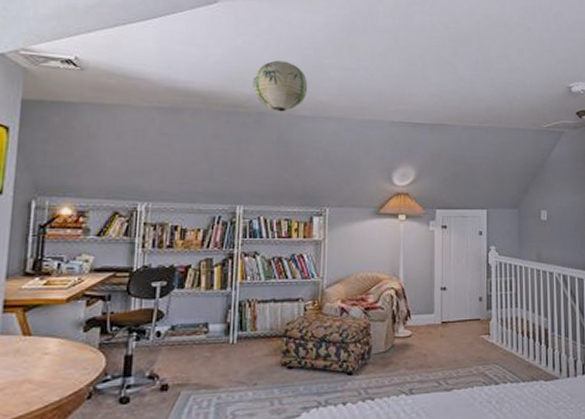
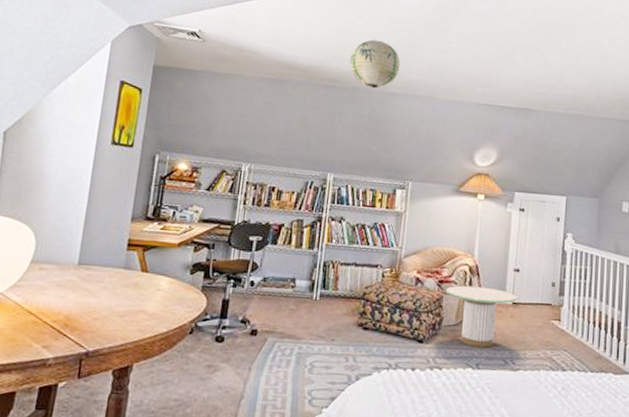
side table: none [372,309,445,372] -> present [445,285,516,348]

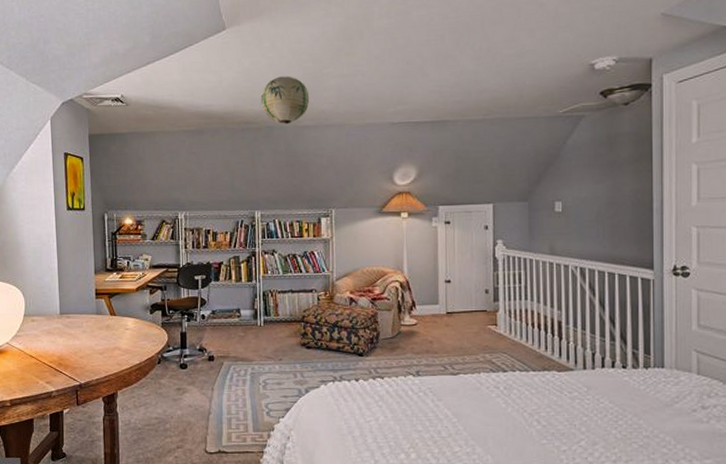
side table: present [445,285,516,348] -> none [379,300,450,356]

